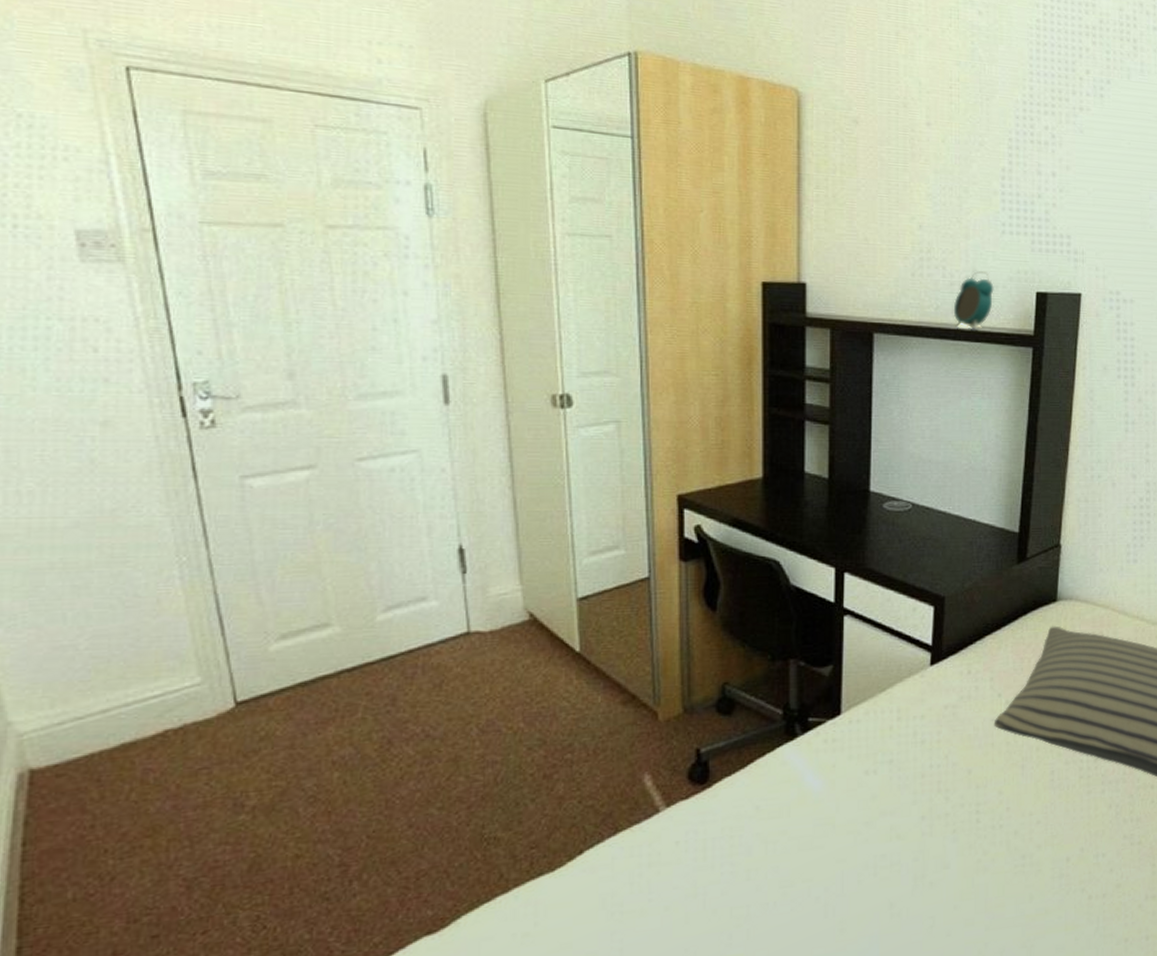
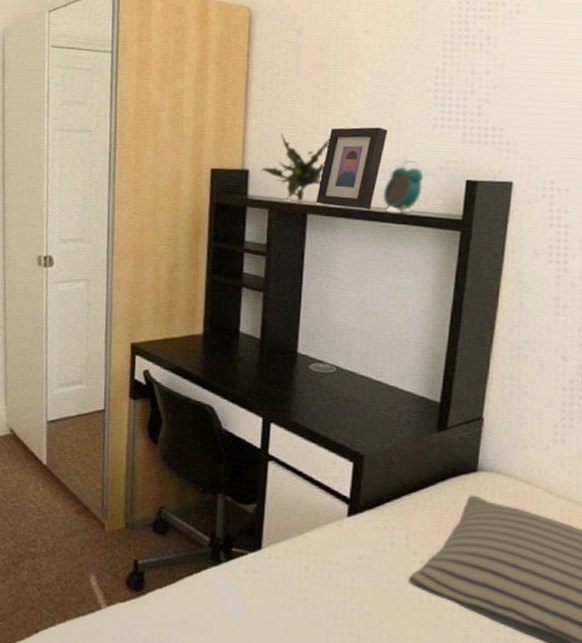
plant: none [819,240,895,319] -> present [260,134,330,202]
picture frame: none [882,233,955,326] -> present [315,127,387,210]

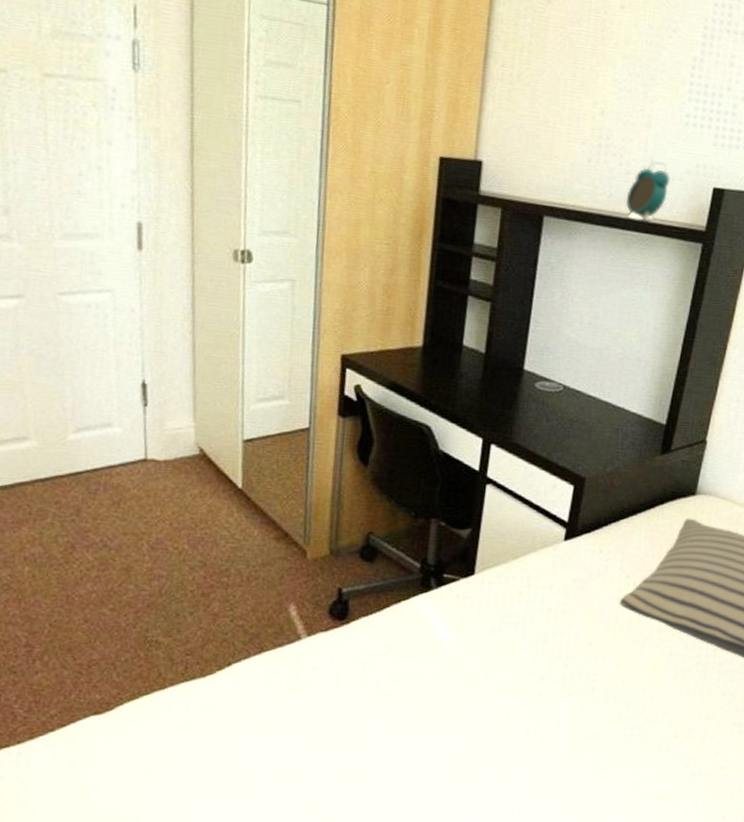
plant: present [260,134,330,202] -> none [495,121,574,202]
picture frame: present [315,127,387,210] -> none [553,118,636,215]

